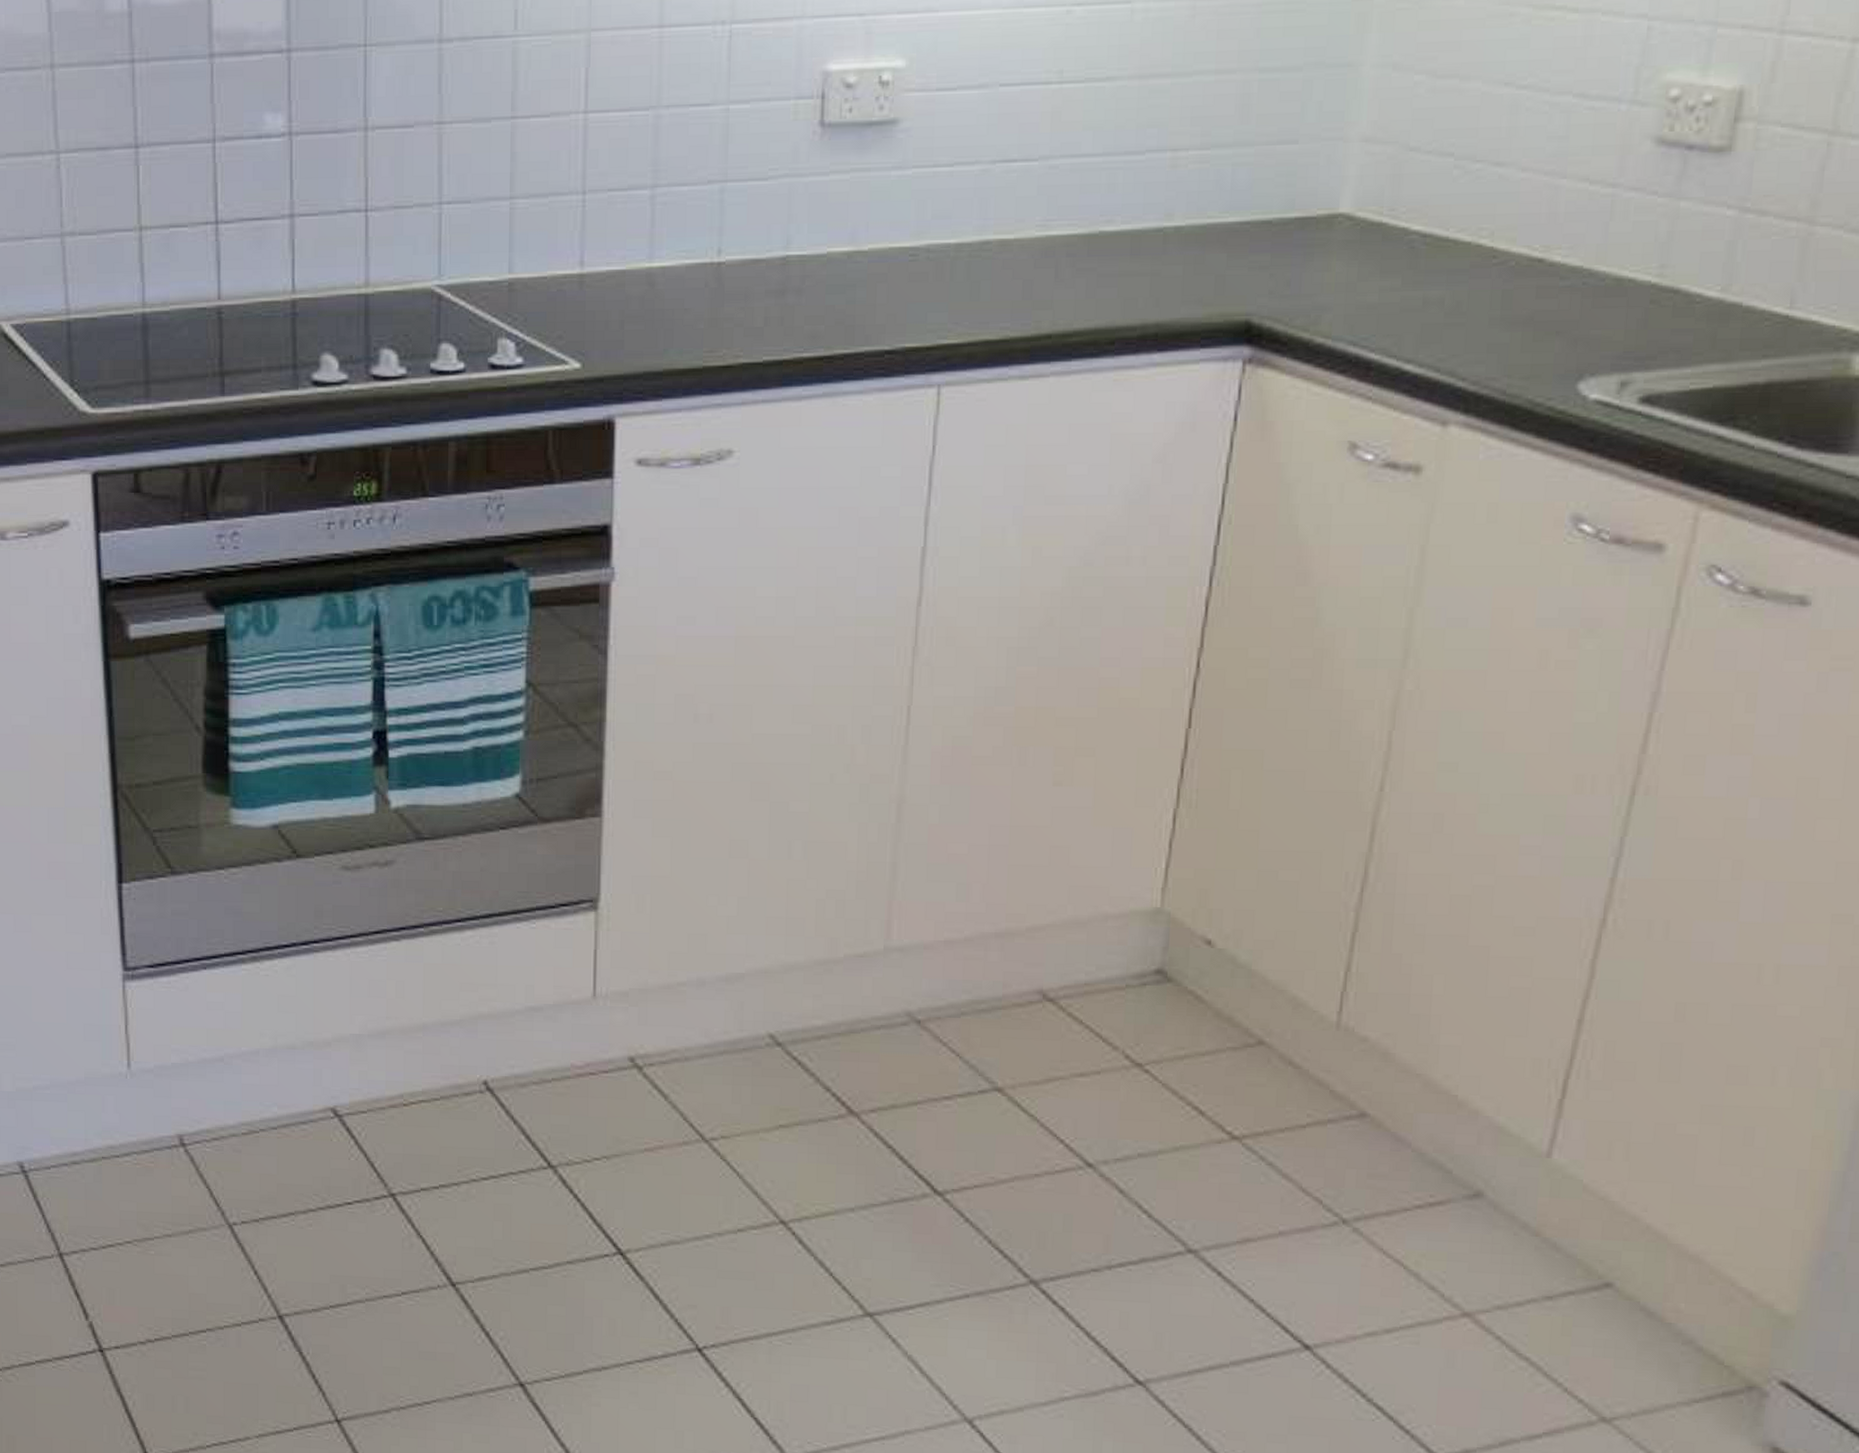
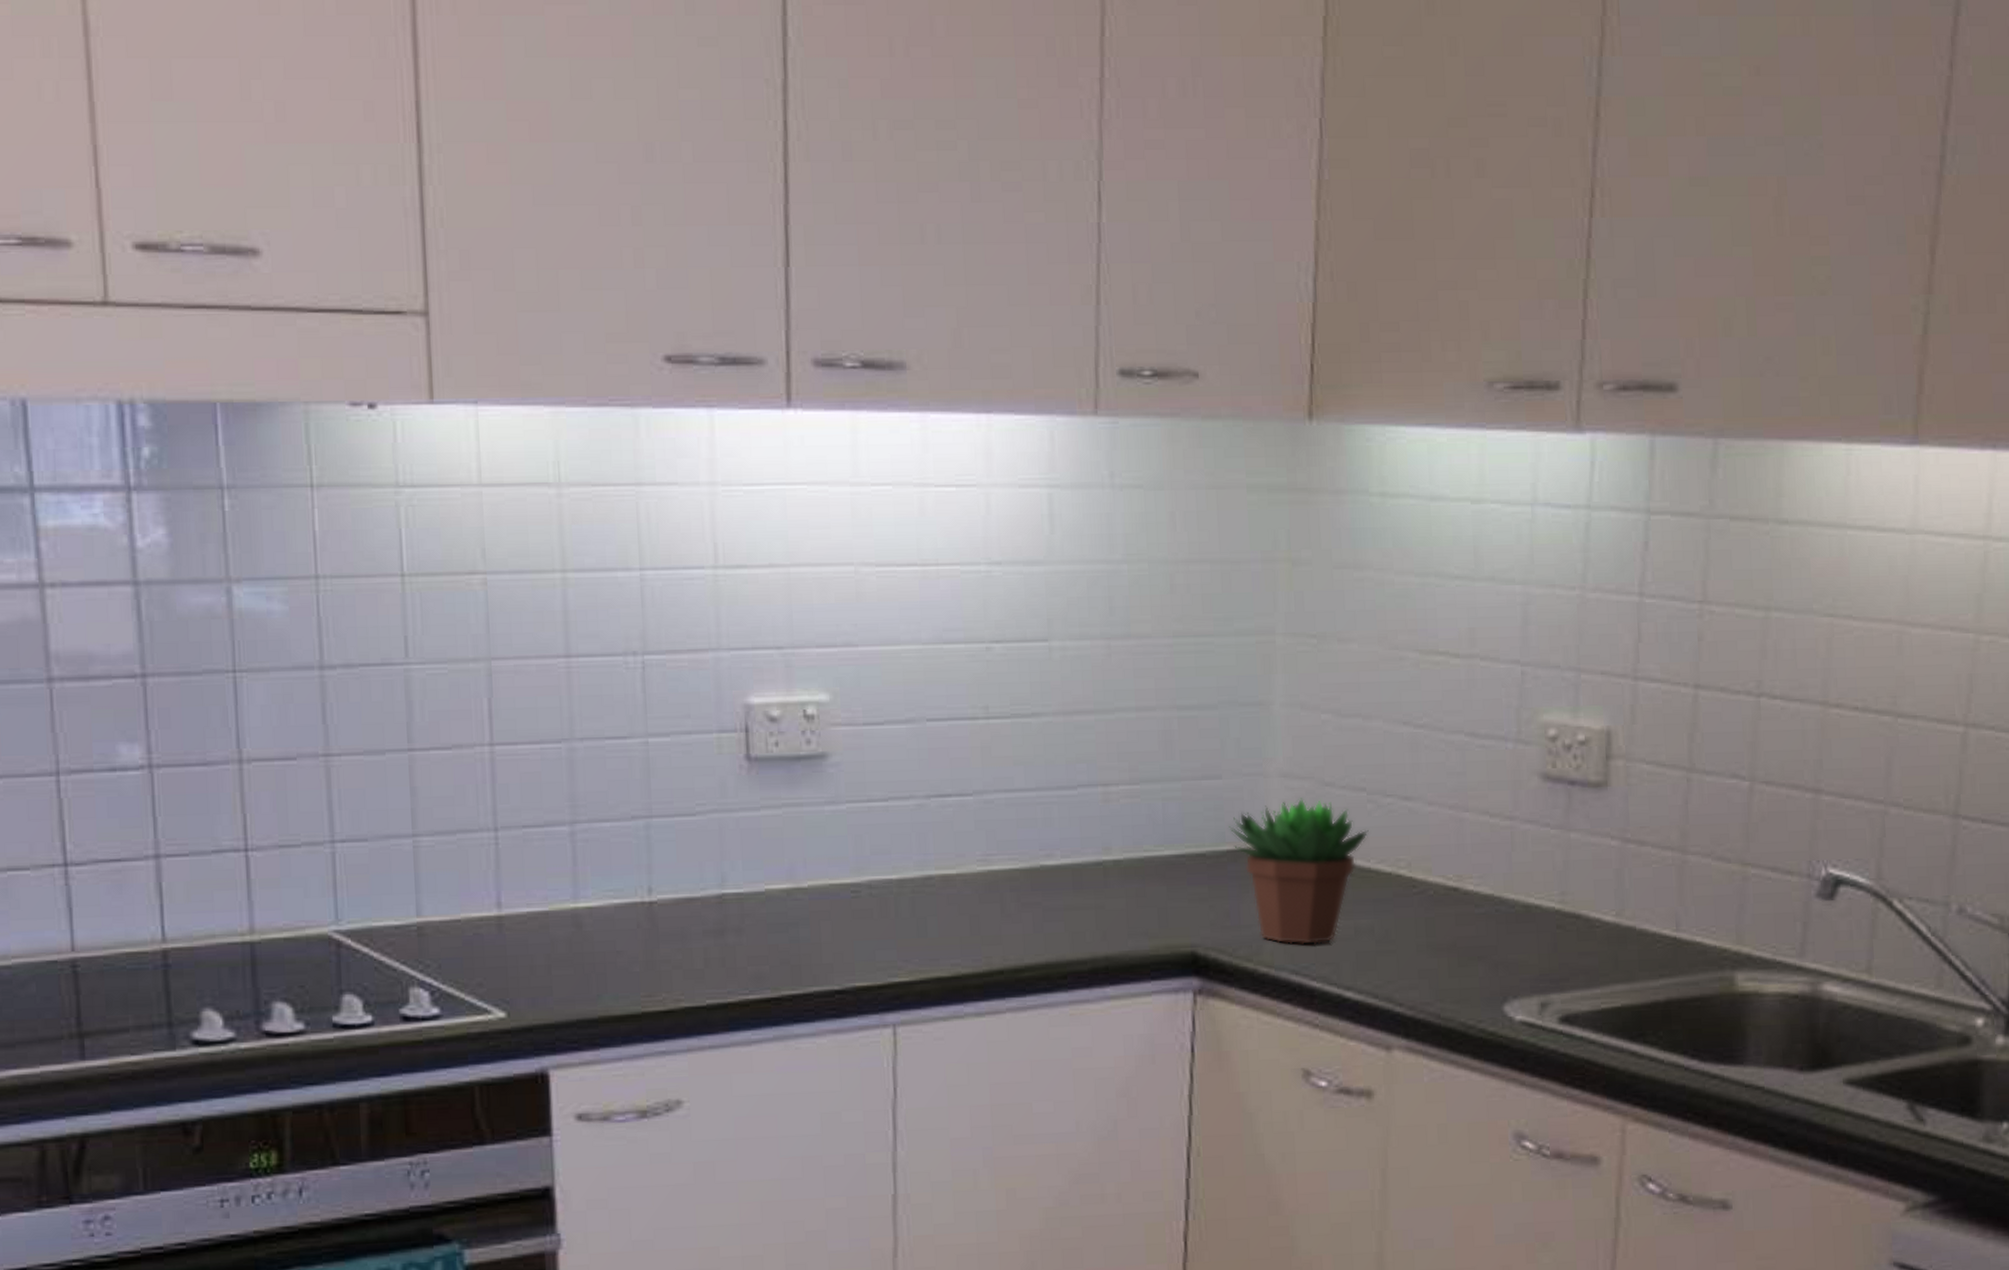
succulent plant: none [1300,163,1452,315] -> present [1229,798,1369,945]

